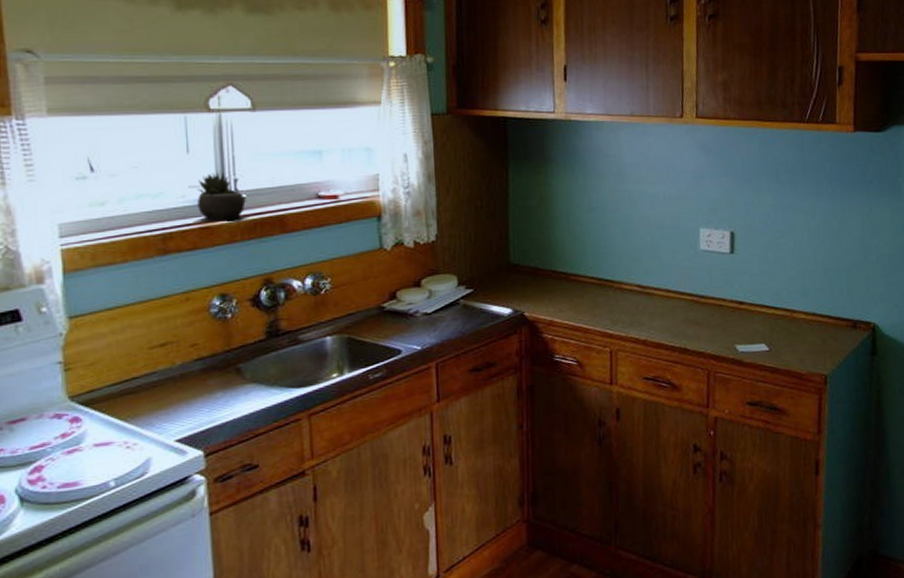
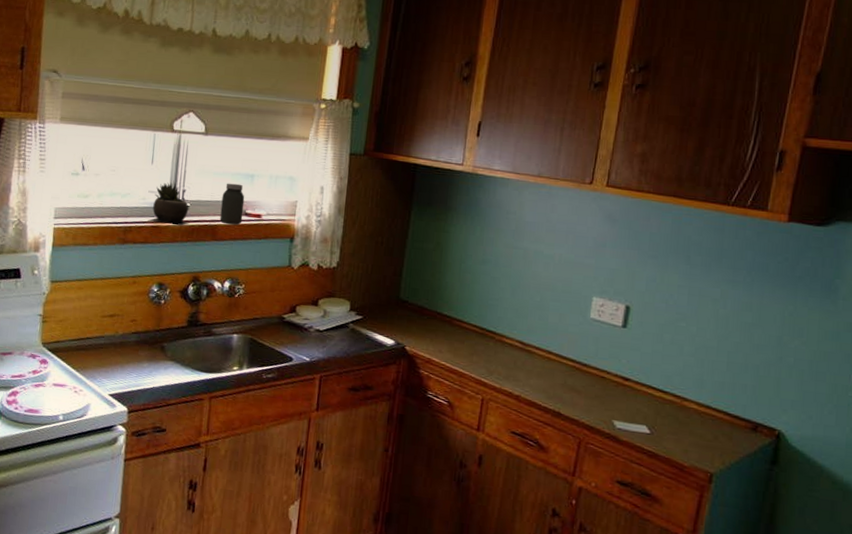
jar: none [286,163,316,212] -> present [219,183,245,225]

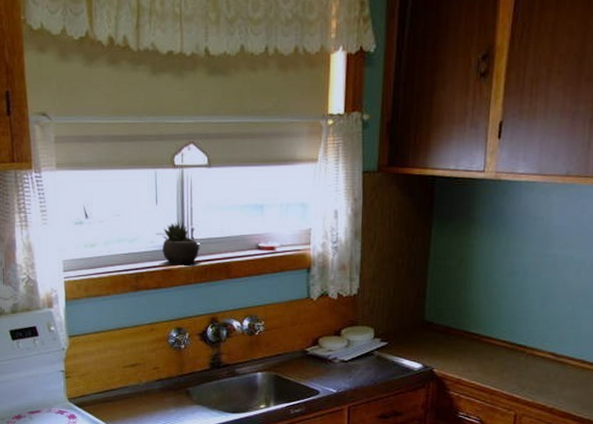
jar: present [219,183,245,225] -> none [232,216,256,261]

